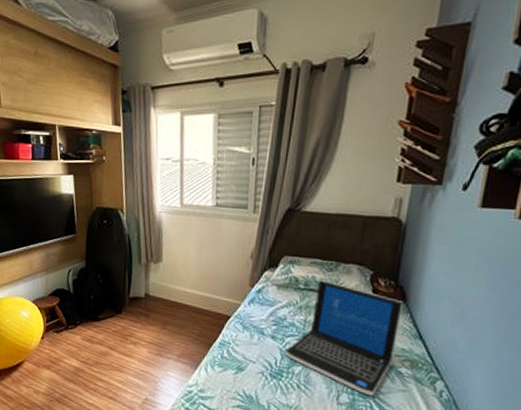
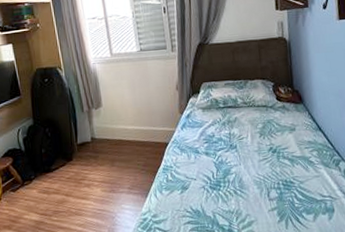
laptop: present [284,280,403,397] -> none [218,97,304,187]

